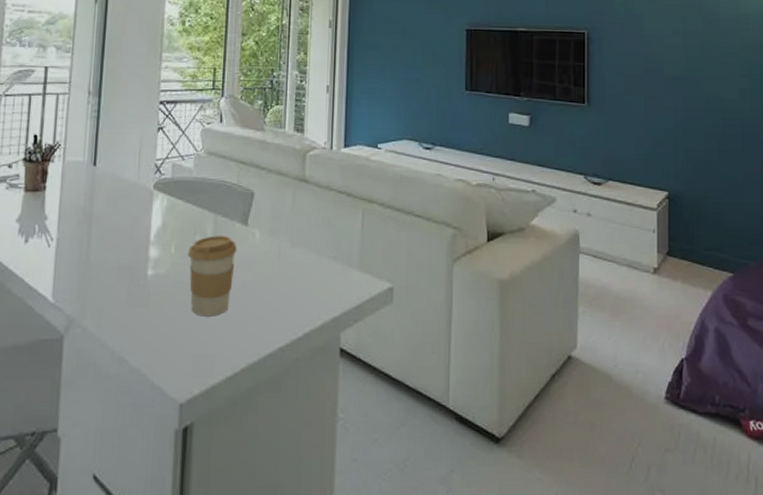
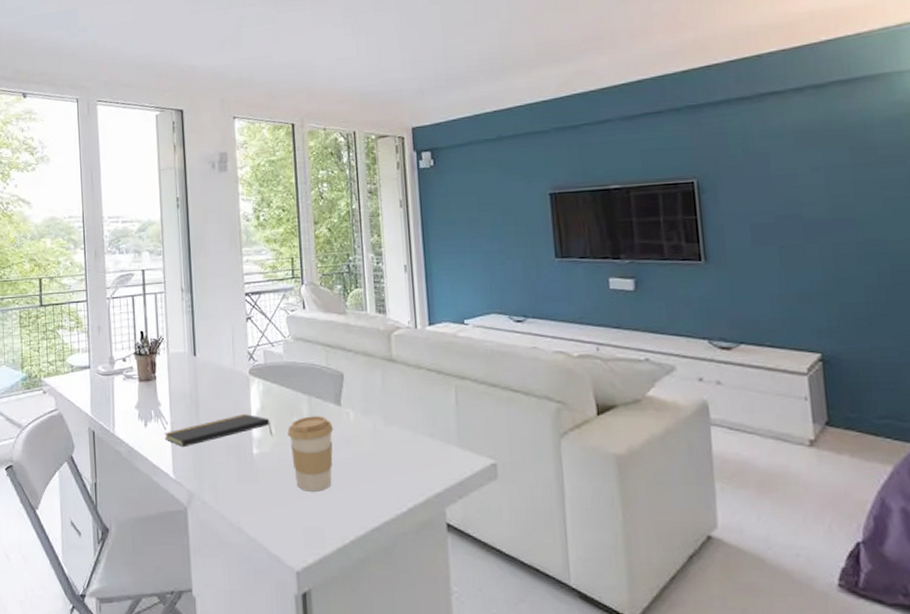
notepad: none [47,230,171,267] -> present [164,413,272,448]

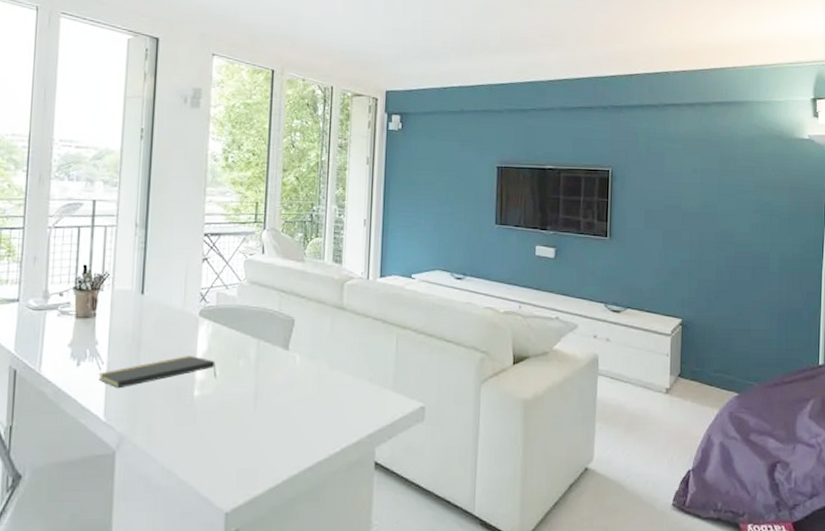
coffee cup: present [287,416,334,492] -> none [232,359,279,434]

